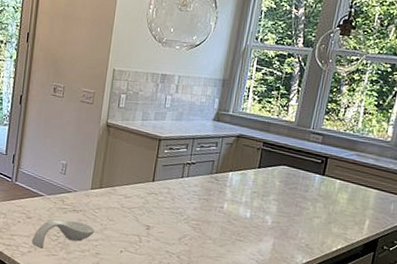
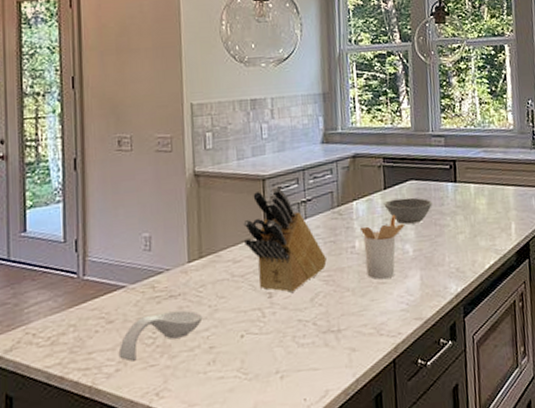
knife block: none [136,147,198,230] -> present [243,187,327,293]
utensil holder: none [228,189,269,238] -> present [361,214,404,279]
bowl: none [255,177,298,201] -> present [384,197,432,225]

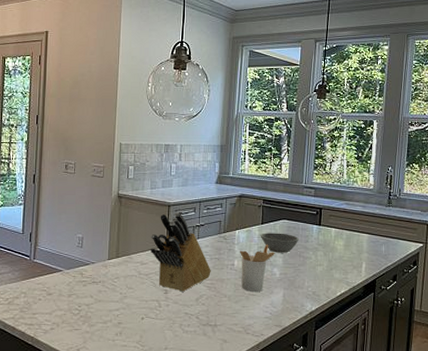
spoon rest: present [118,310,203,362] -> none [53,293,115,324]

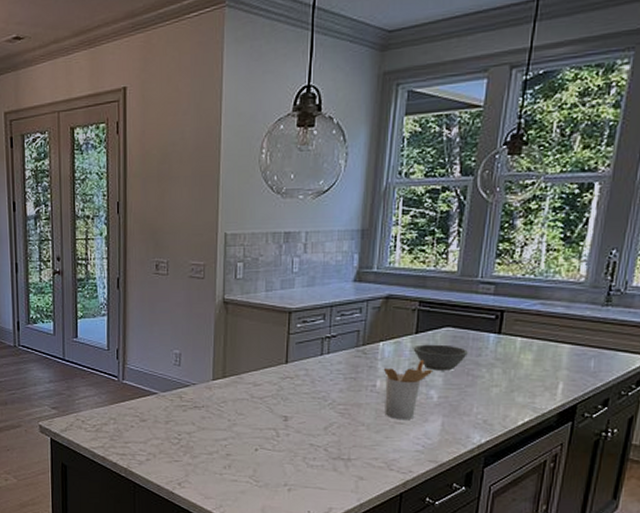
knife block: present [151,212,211,292] -> none [266,320,345,419]

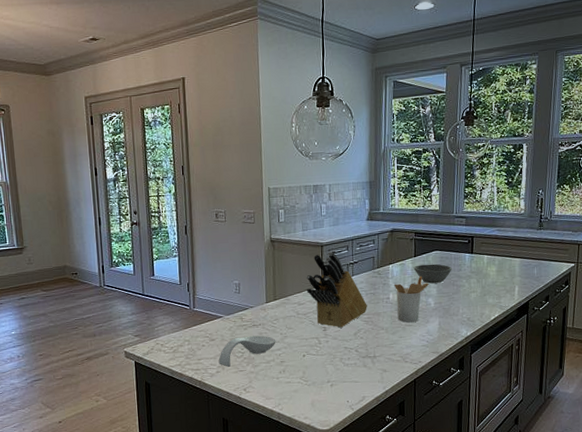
spoon rest: none [149,419,222,455] -> present [218,335,276,367]
knife block: none [266,320,345,419] -> present [306,252,367,328]

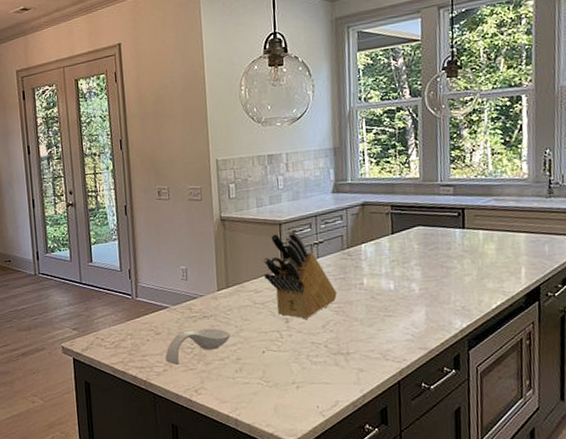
utensil holder: present [394,275,429,322] -> none [369,256,411,312]
bowl: present [413,264,452,284] -> none [391,242,439,266]

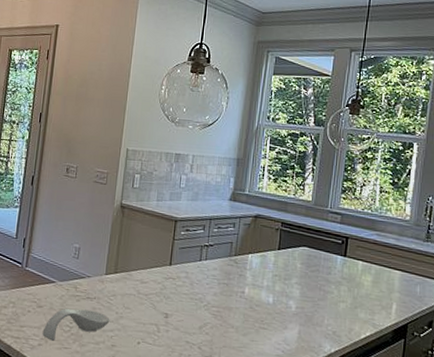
knife block: present [263,230,337,319] -> none [152,229,218,318]

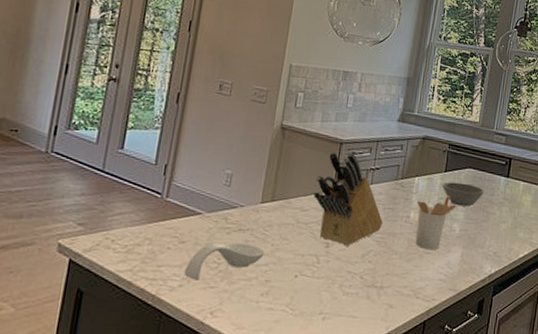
knife block: none [152,229,218,318] -> present [314,151,383,246]
utensil holder: none [251,272,291,325] -> present [415,195,456,249]
bowl: none [276,259,320,285] -> present [442,182,484,207]

